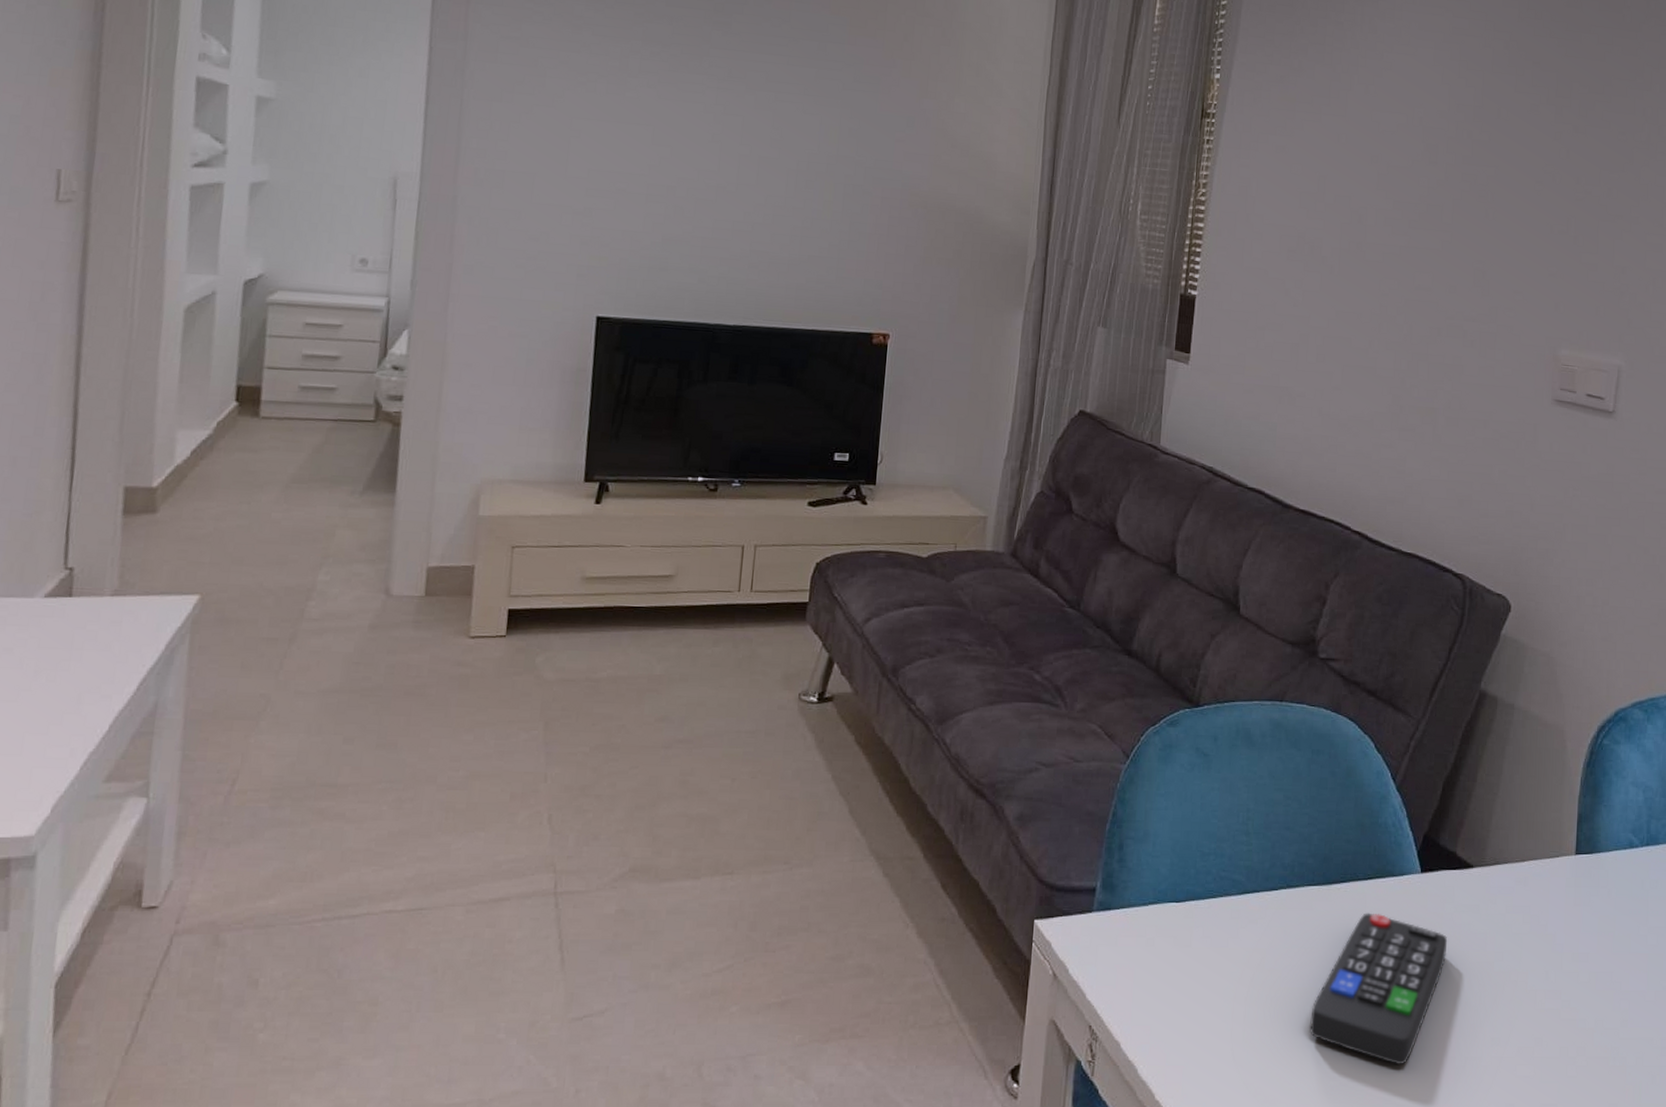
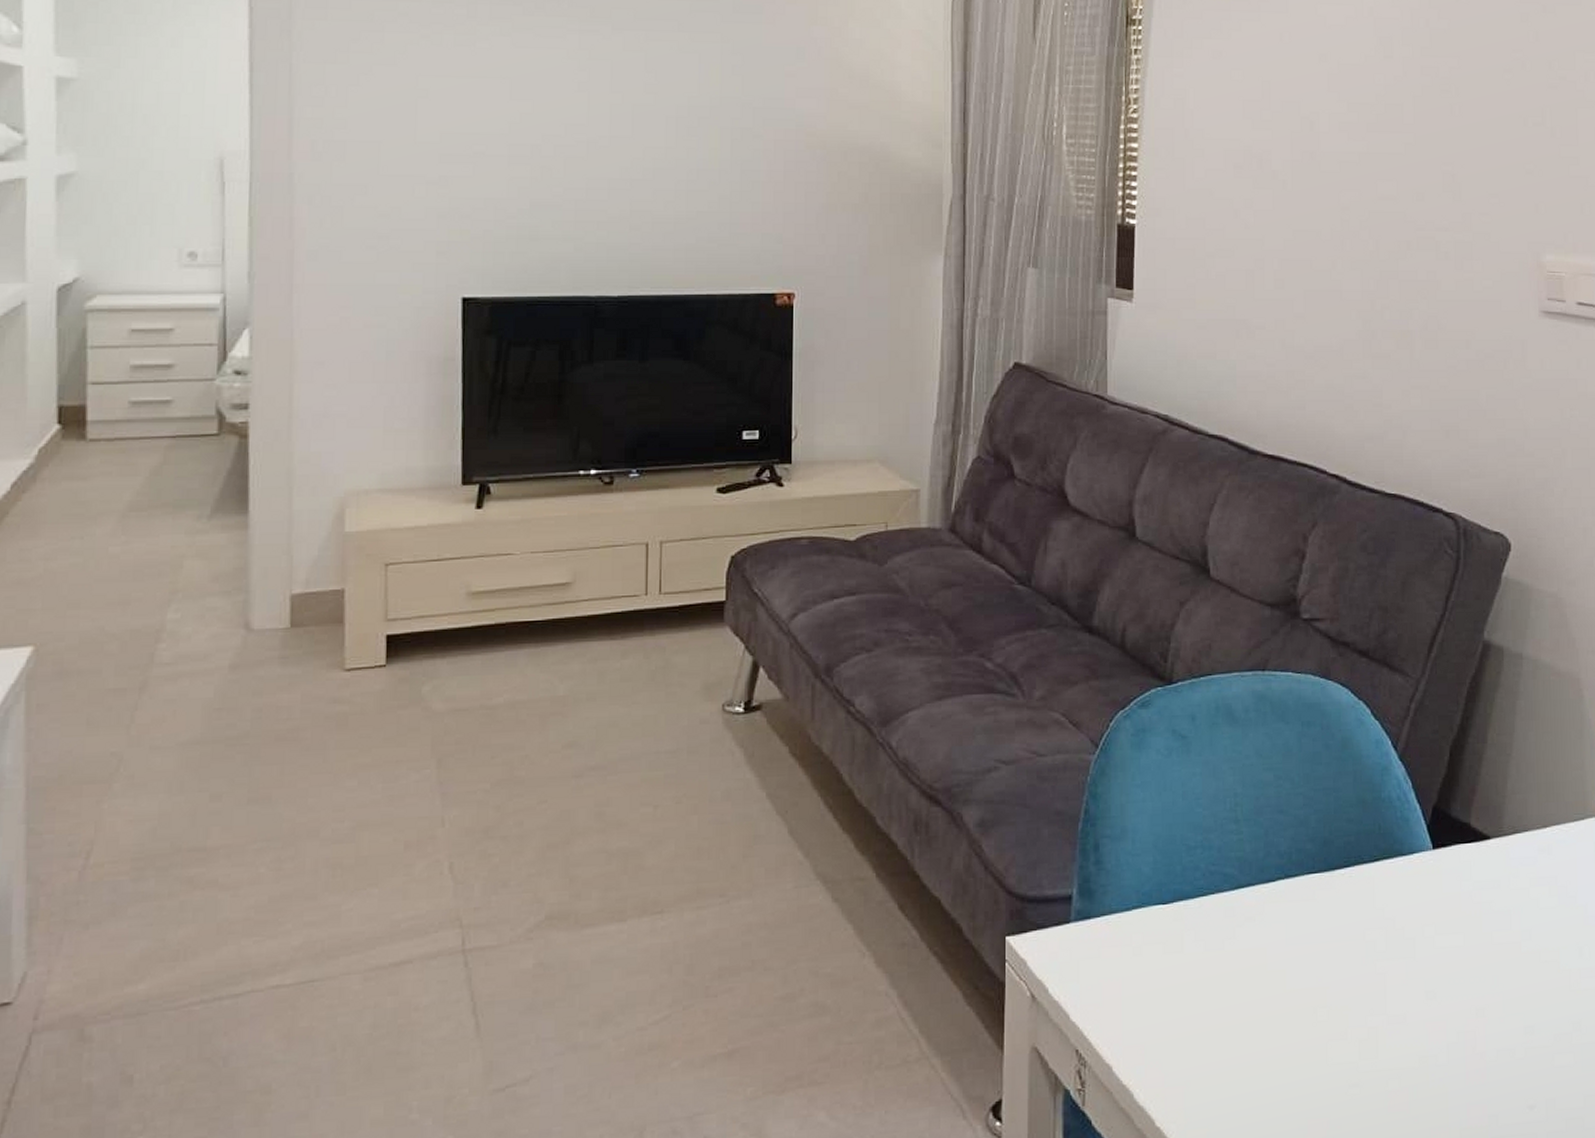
remote control: present [1310,913,1448,1064] -> none [1322,898,1468,1065]

